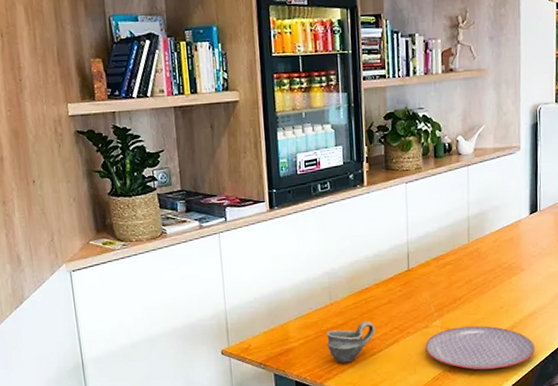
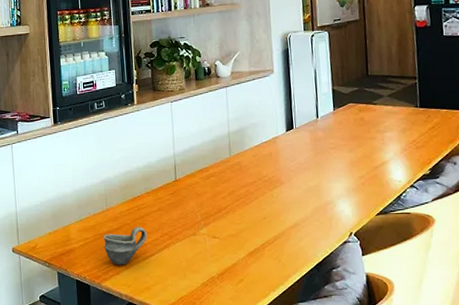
plate: present [425,325,535,370] -> none [193,235,299,279]

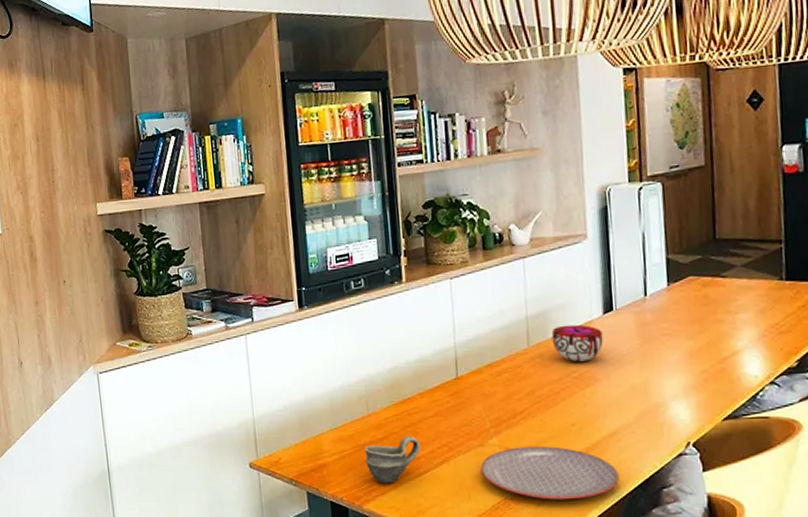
plate: none [193,235,299,279] -> present [480,446,619,500]
decorative bowl: none [247,139,287,168] -> present [551,324,603,362]

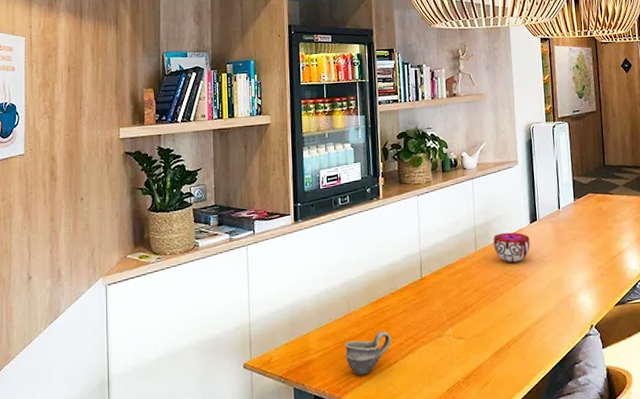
plate: present [480,446,619,500] -> none [439,334,544,381]

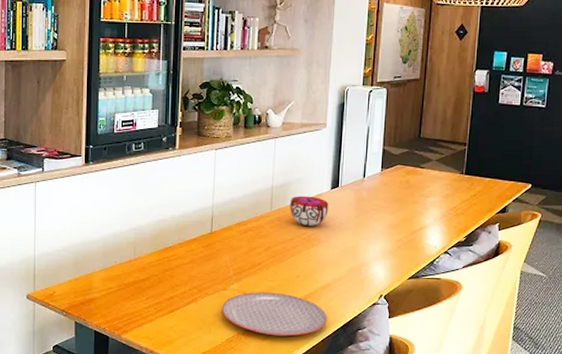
cup: present [345,330,392,375] -> none [128,278,175,317]
plate: none [439,334,544,381] -> present [221,292,327,337]

